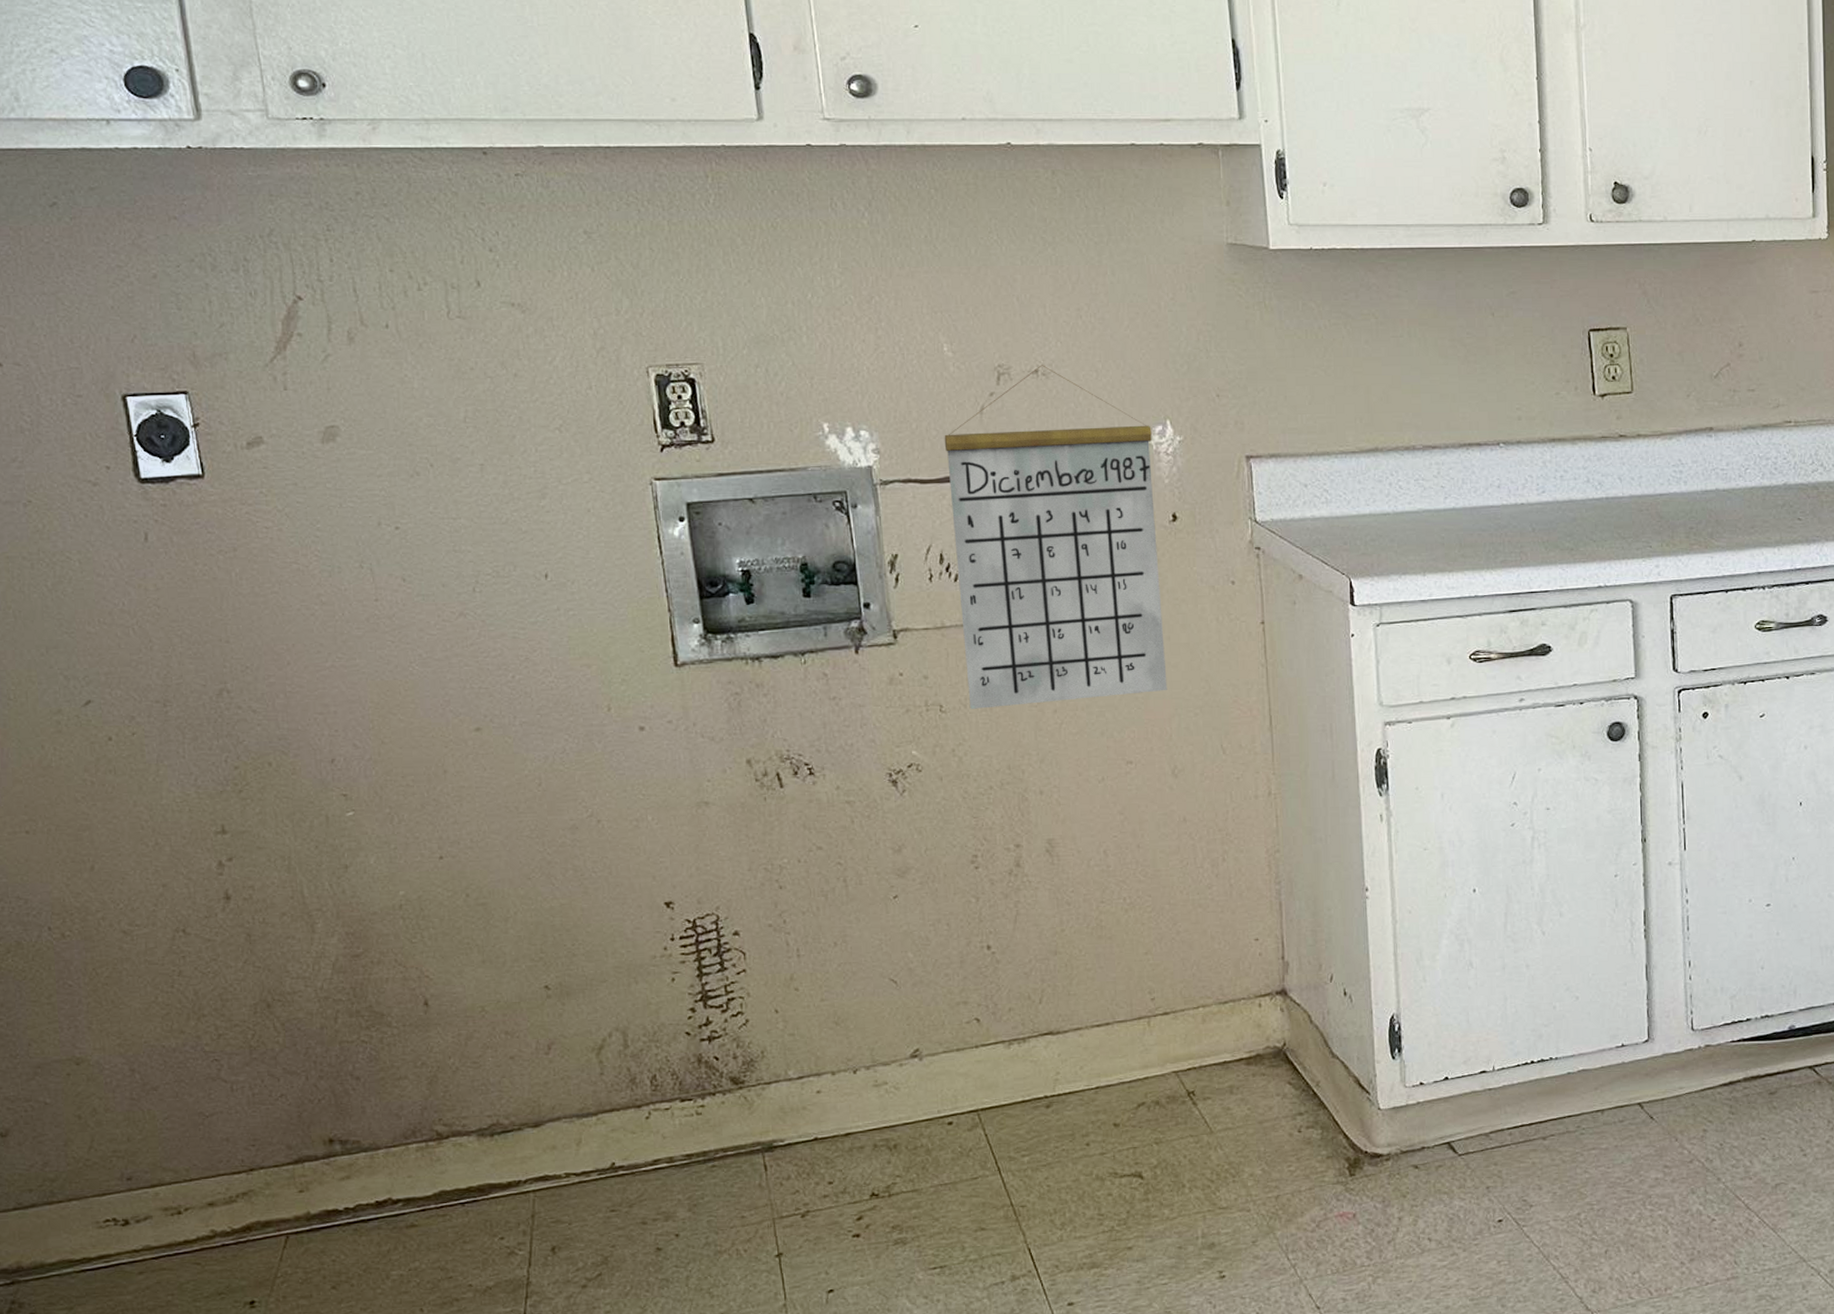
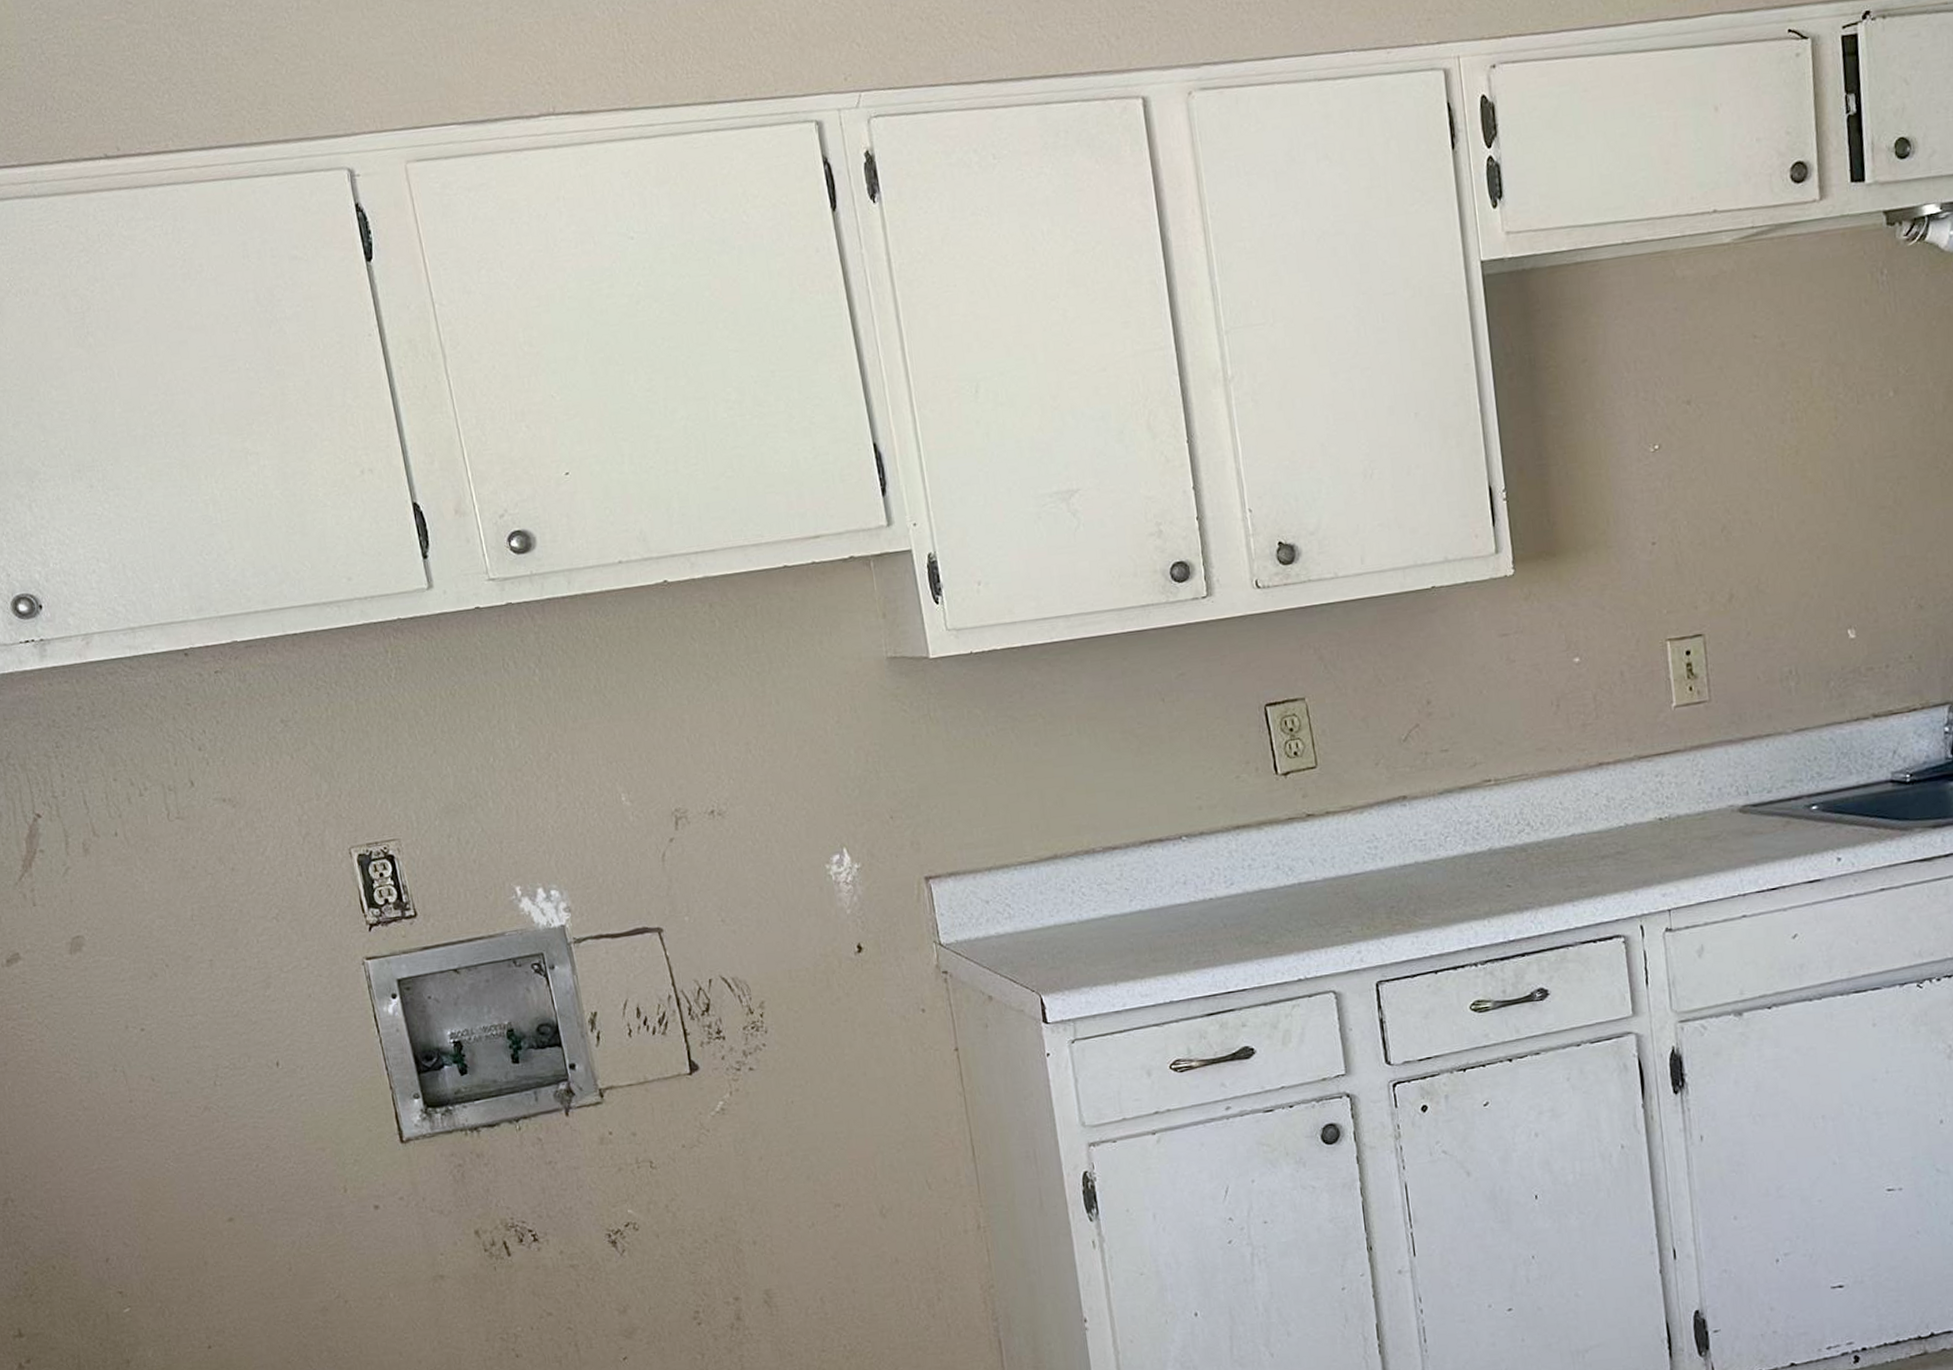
calendar: present [944,365,1167,709] -> none [630,804,868,1163]

